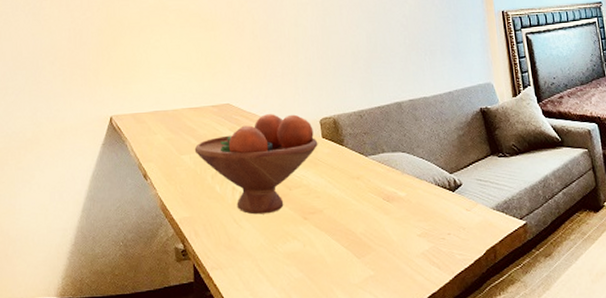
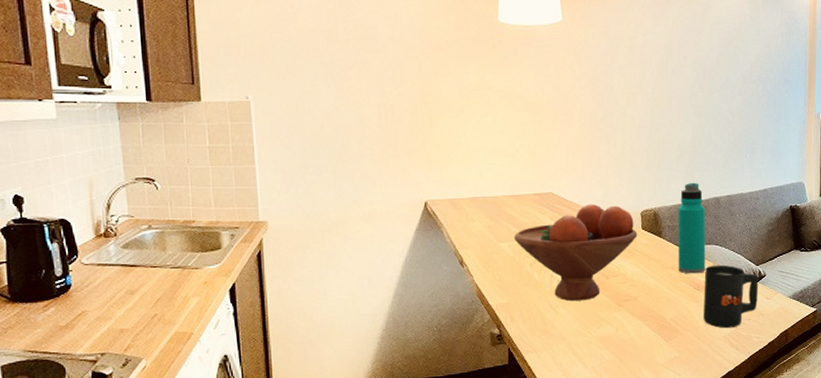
water bottle: none [358,87,394,184] -> present [677,182,706,274]
mug: none [393,173,456,244] -> present [703,264,758,329]

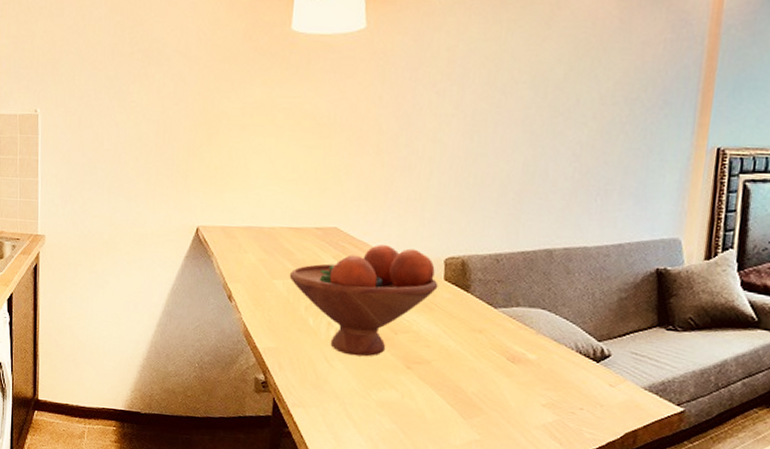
water bottle: present [677,182,706,274] -> none [488,228,531,343]
mug: present [703,264,758,329] -> none [516,333,599,417]

